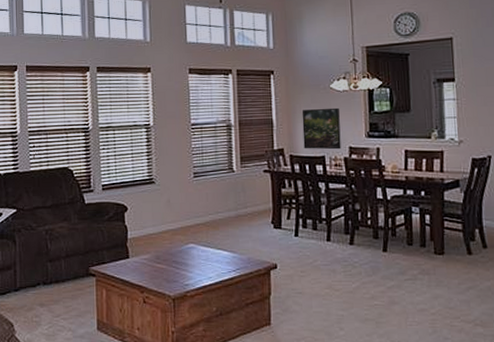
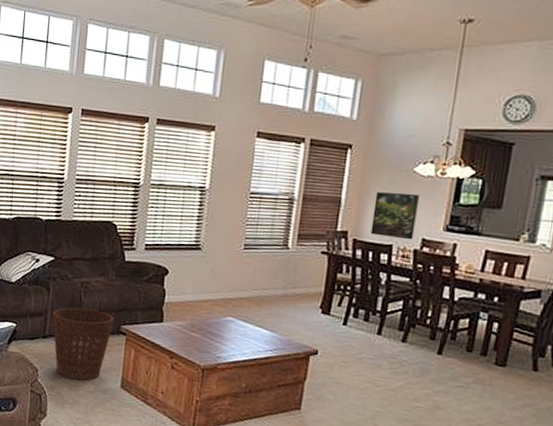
basket: none [21,255,83,329] -> present [52,308,115,380]

